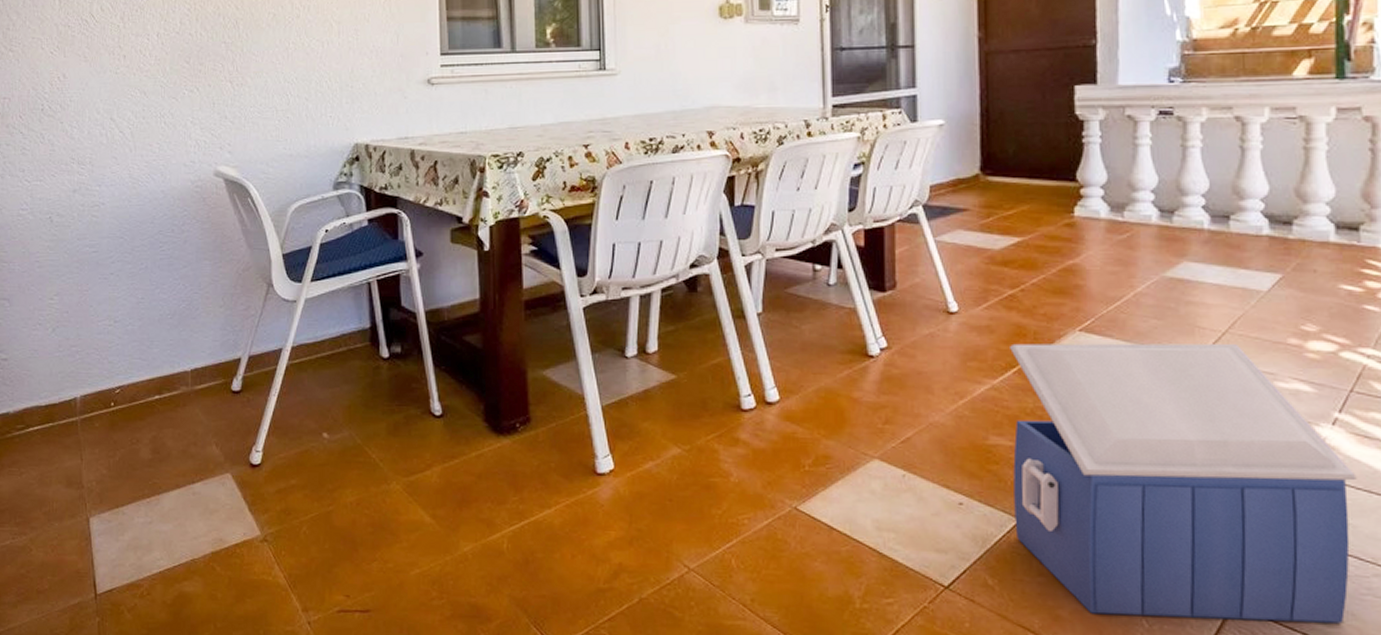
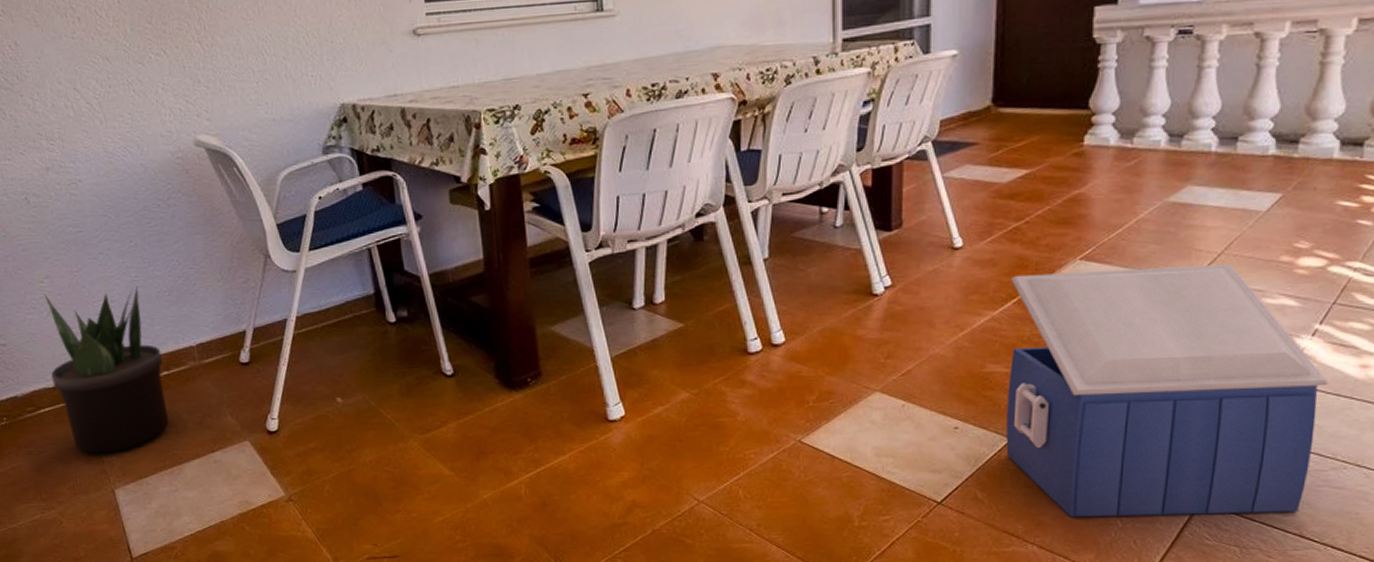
planter: none [46,307,156,478] -> present [43,286,170,454]

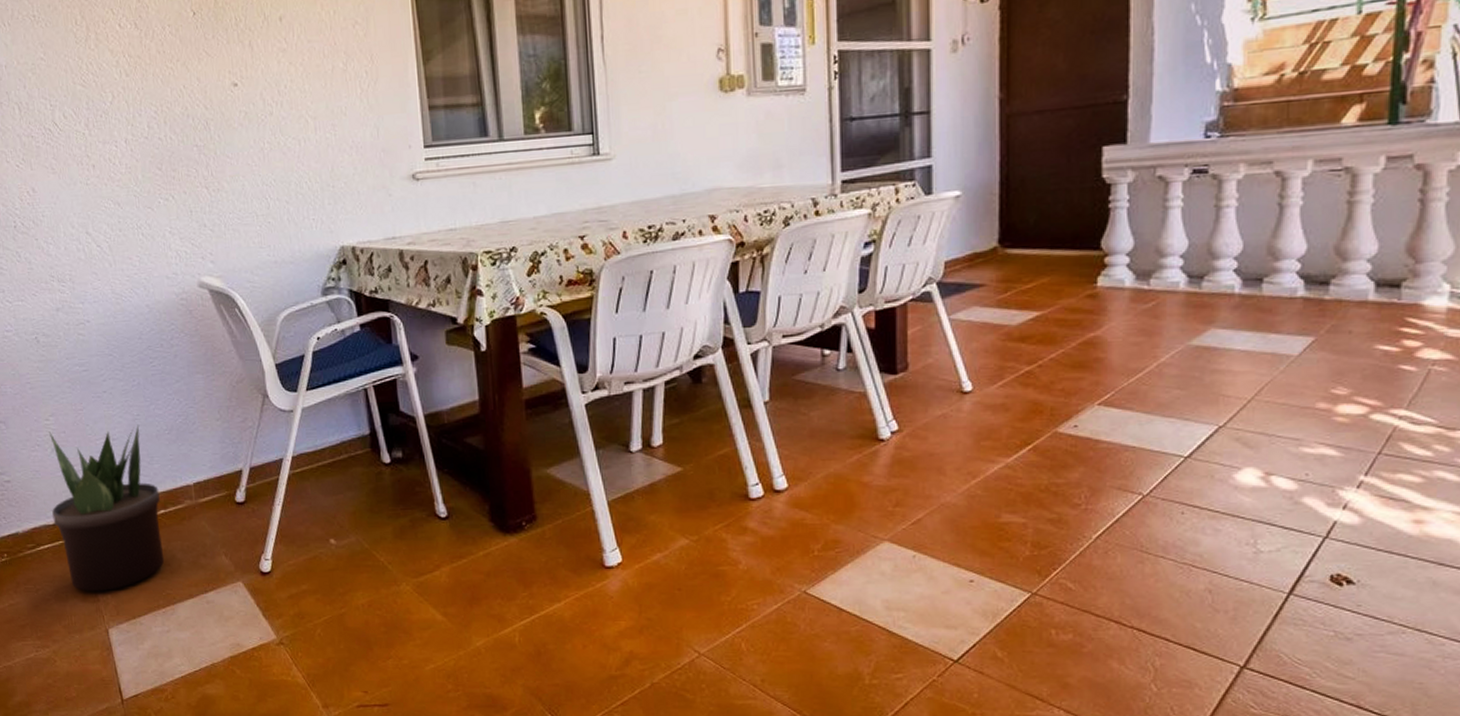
cooler: present [1006,265,1328,518] -> none [1025,411,1378,681]

